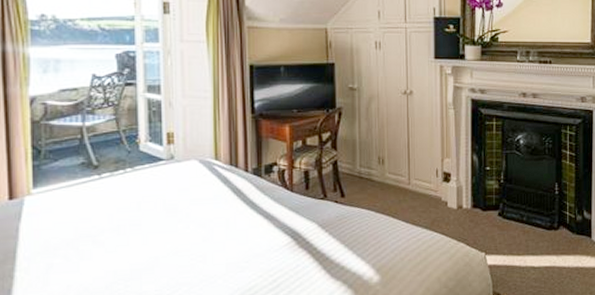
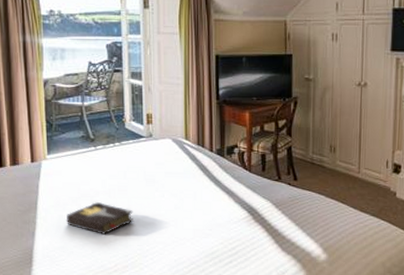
hardback book: none [57,241,151,282] -> present [66,201,135,235]

